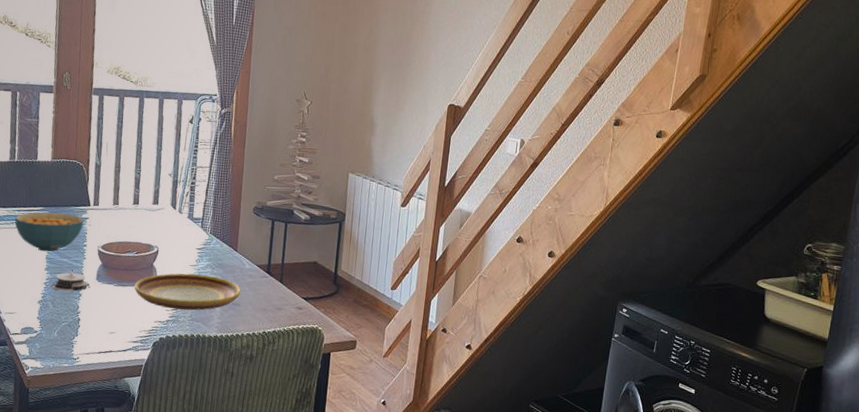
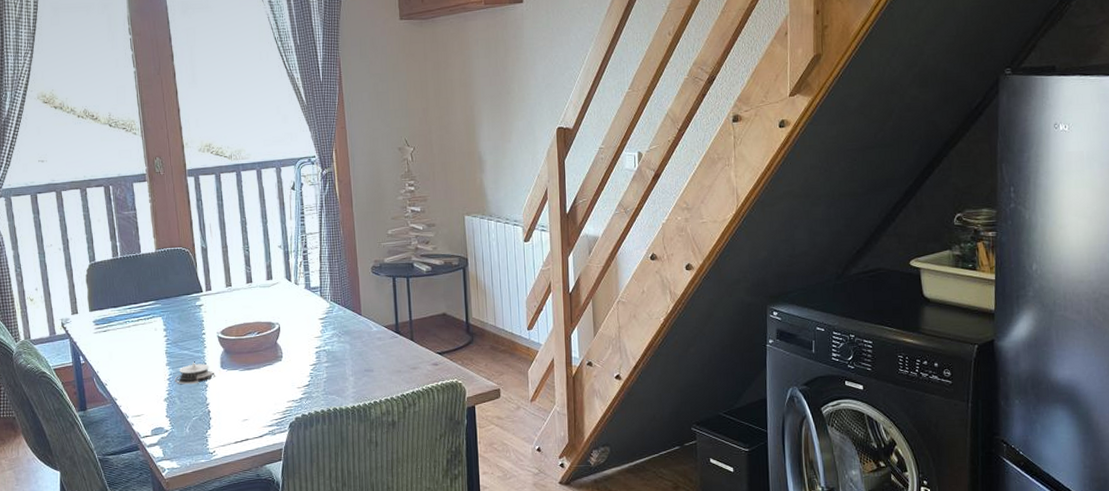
cereal bowl: present [15,212,84,252] -> none [128,303,199,347]
plate: present [134,273,241,310] -> none [261,345,372,386]

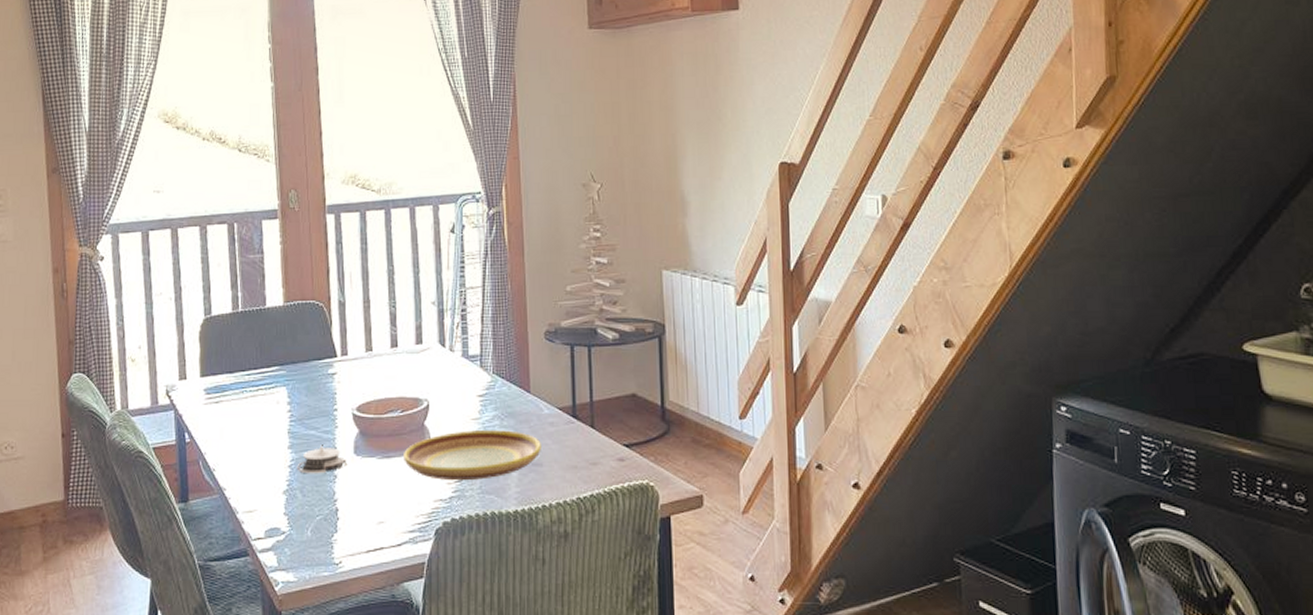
plate: none [261,345,372,386] -> present [404,430,541,481]

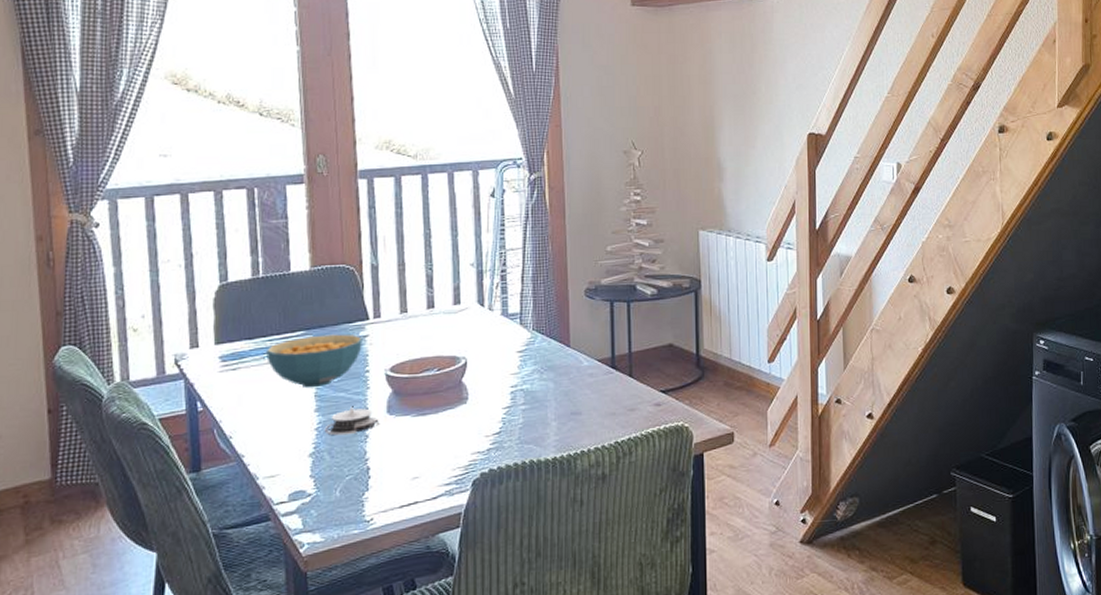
cereal bowl: none [245,371,331,424] -> present [266,334,363,388]
plate: present [404,430,541,481] -> none [440,383,580,434]

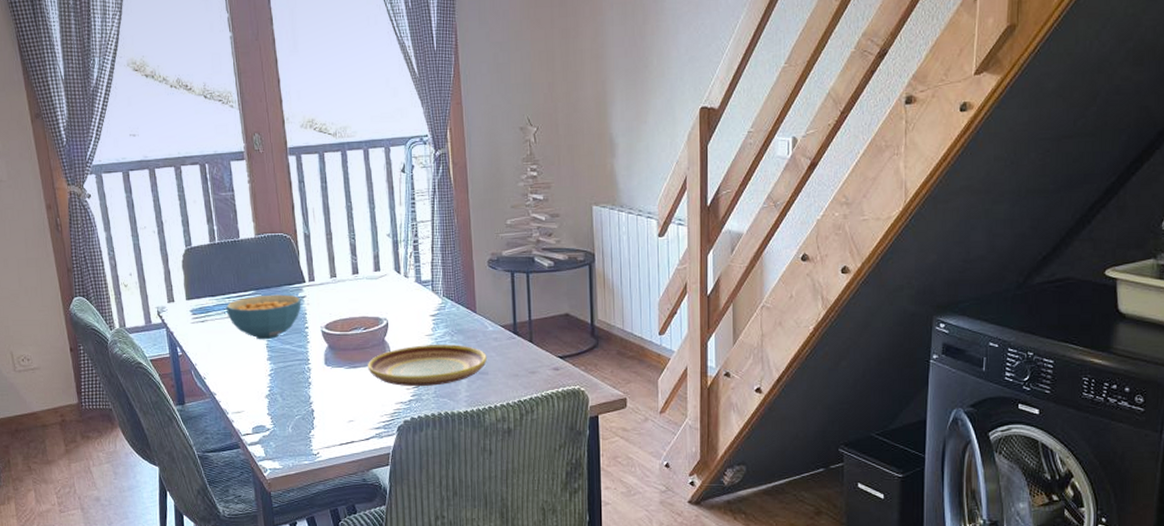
architectural model: present [324,406,379,436] -> none [276,357,319,381]
plate: none [440,383,580,434] -> present [368,345,487,387]

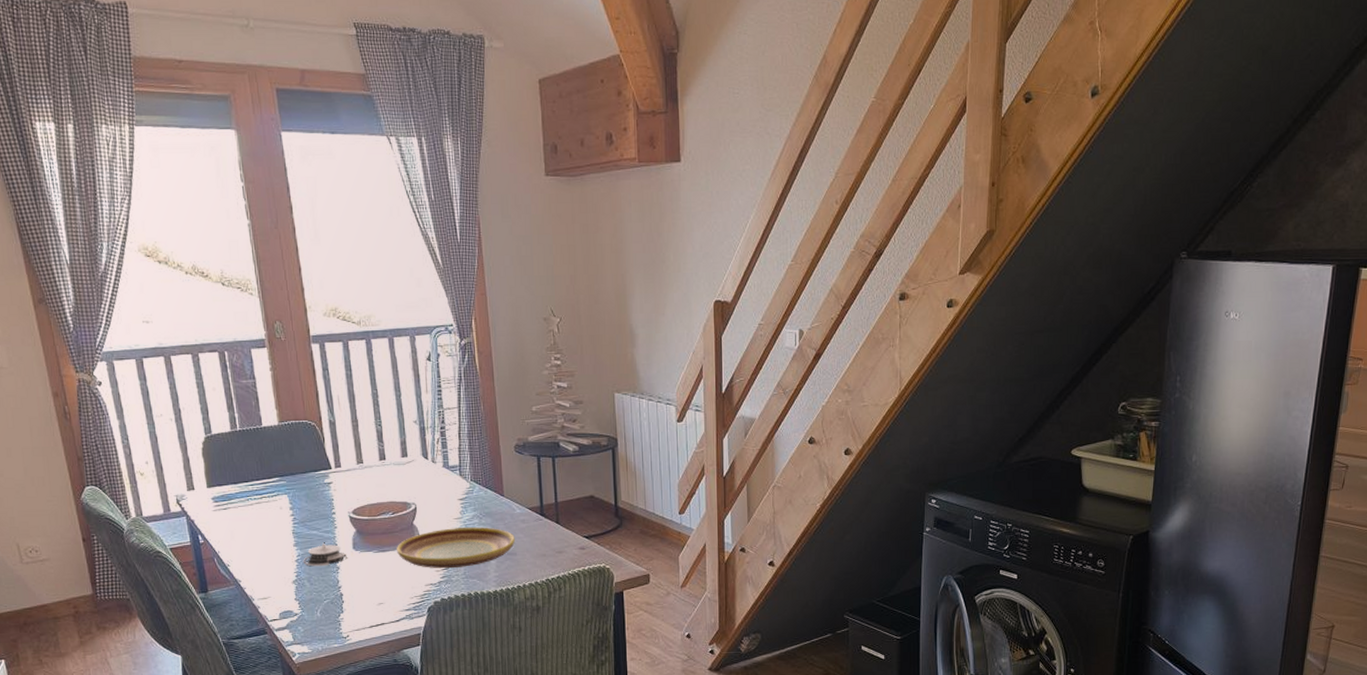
cereal bowl: present [226,294,301,340] -> none [250,481,328,526]
architectural model: none [276,357,319,381] -> present [303,542,347,567]

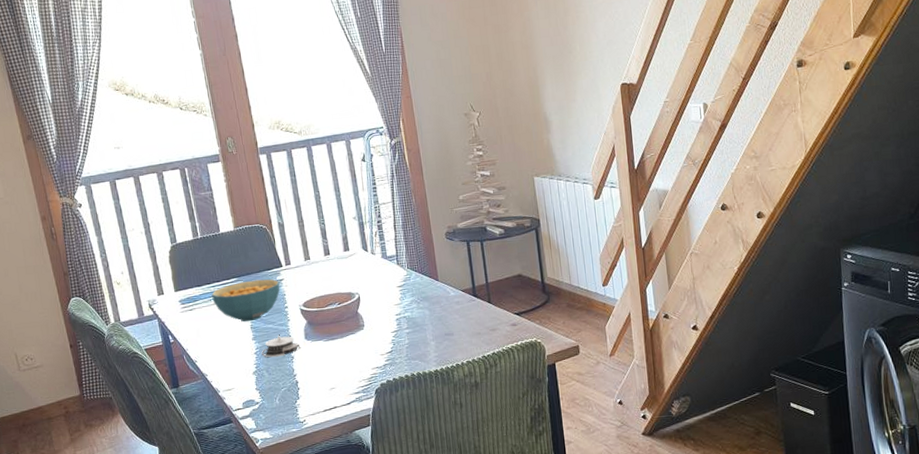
cereal bowl: none [250,481,328,526] -> present [212,279,280,322]
plate: present [397,527,515,569] -> none [344,311,451,353]

